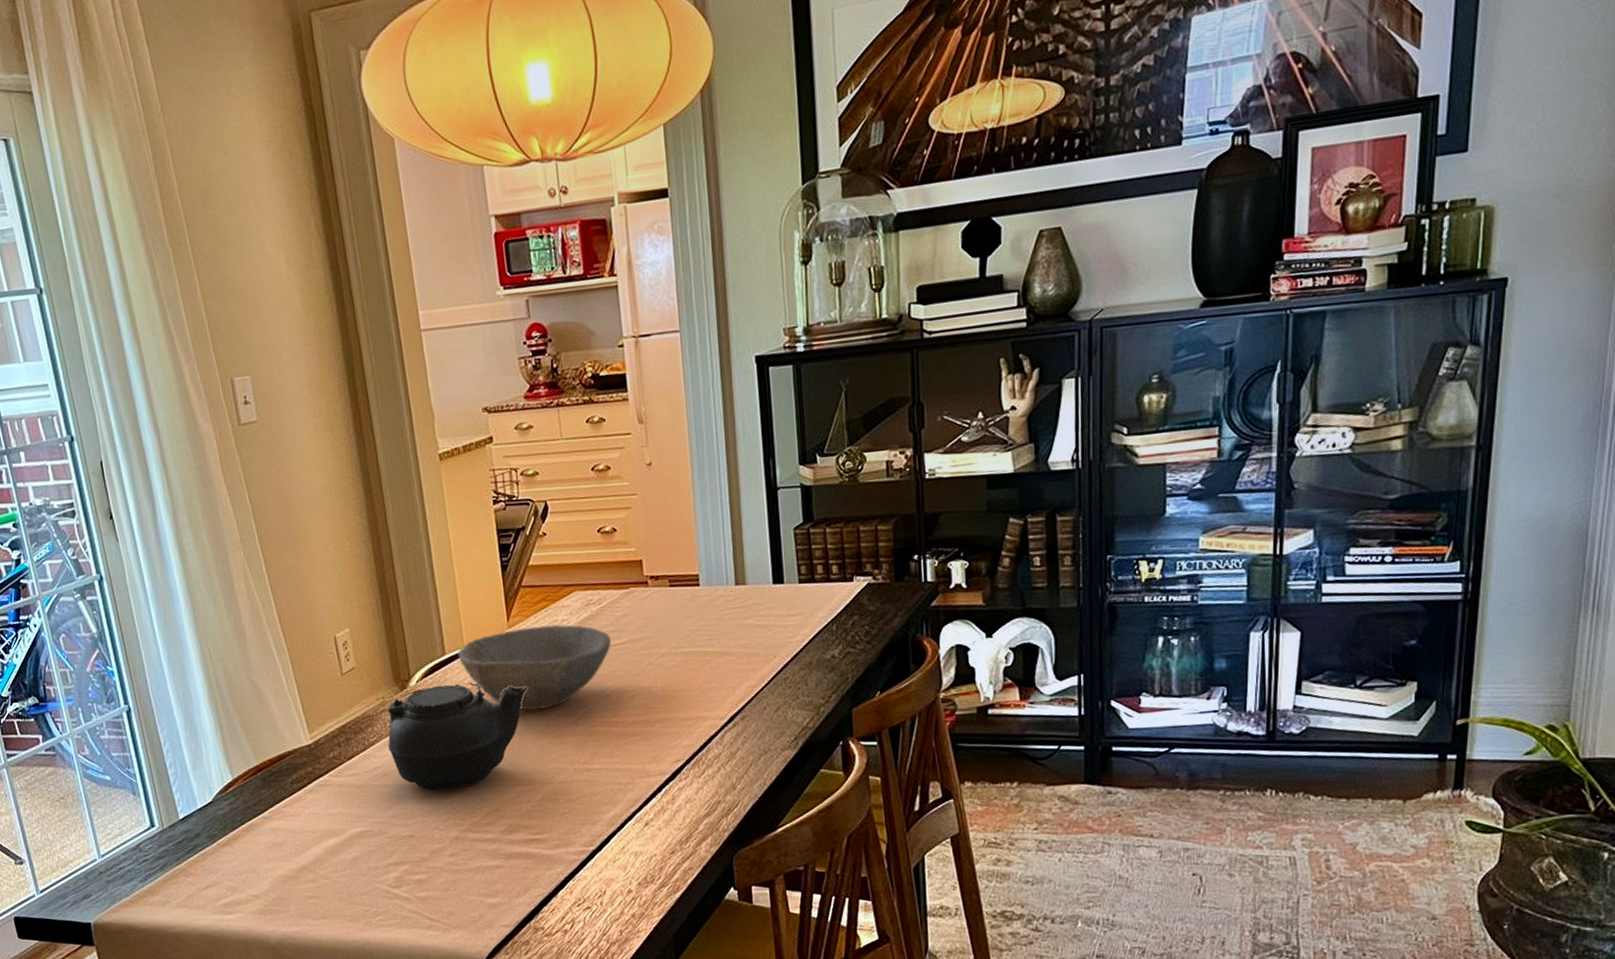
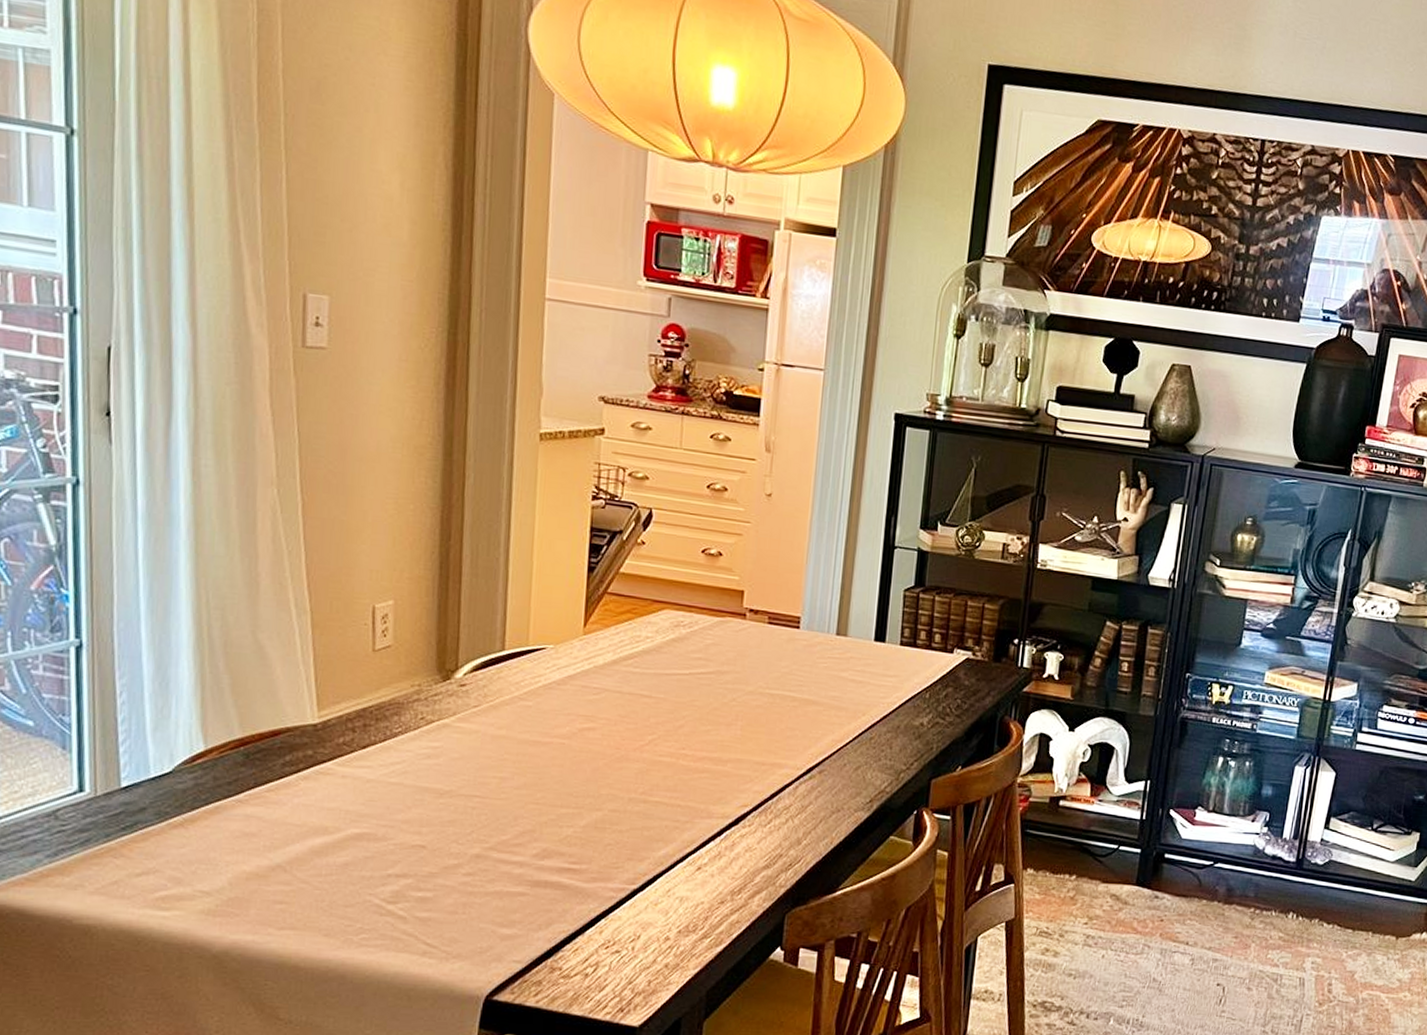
teapot: present [387,682,528,791] -> none [414,683,594,801]
bowl: present [458,624,611,710] -> none [519,637,695,728]

